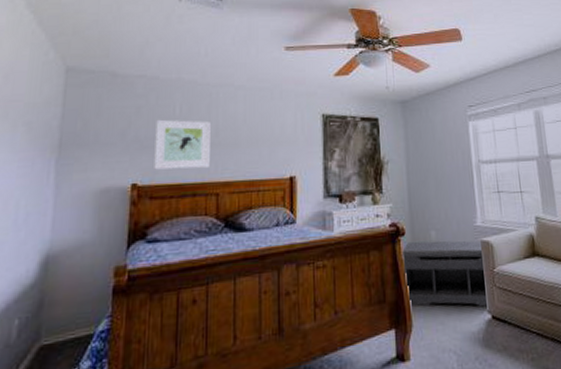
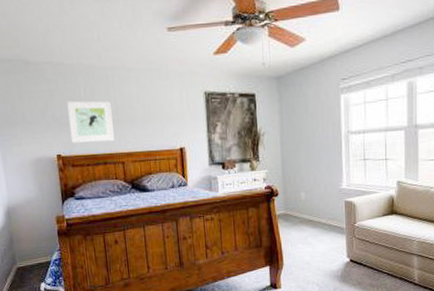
bench: present [402,240,487,307] -> none [276,200,346,253]

